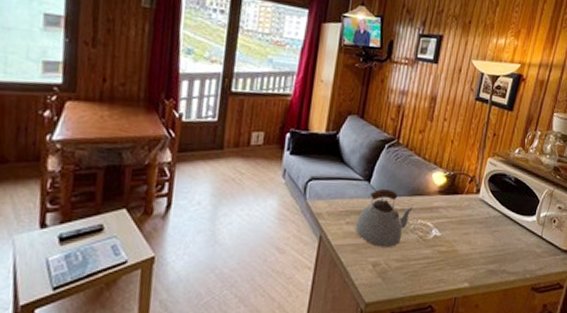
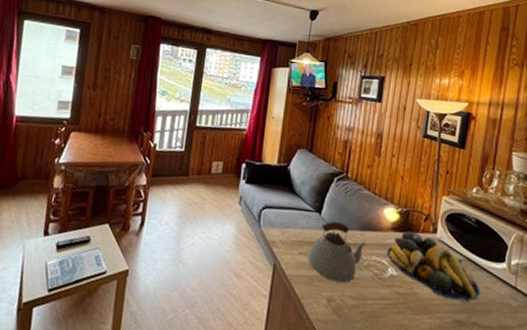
fruit bowl: none [432,193,512,253] -> present [387,230,481,302]

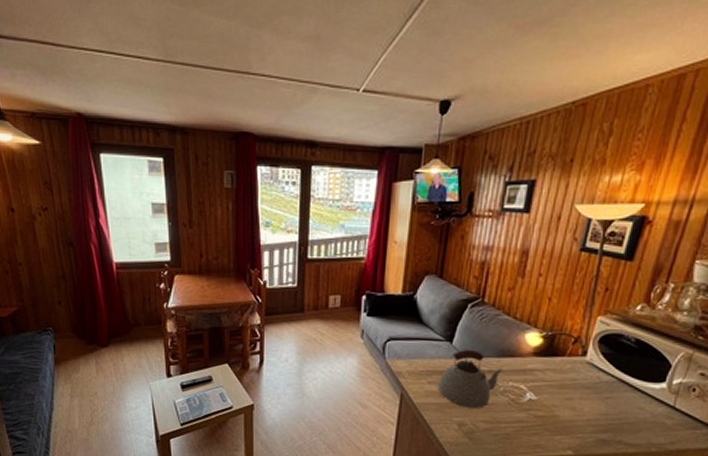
fruit bowl: present [387,230,481,302] -> none [526,355,631,422]

